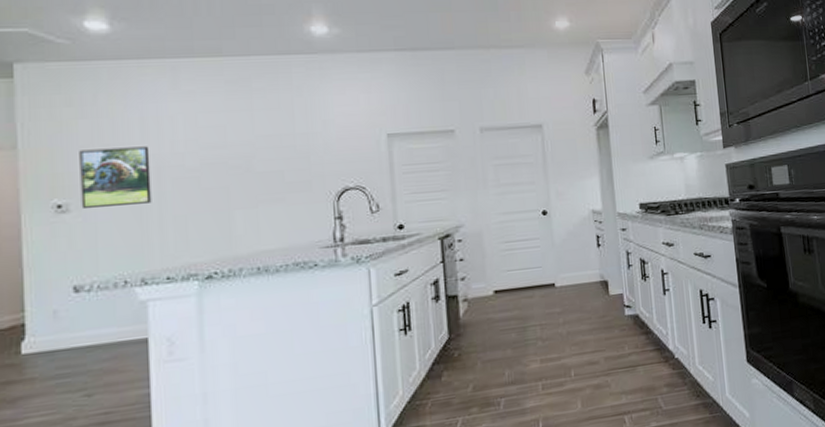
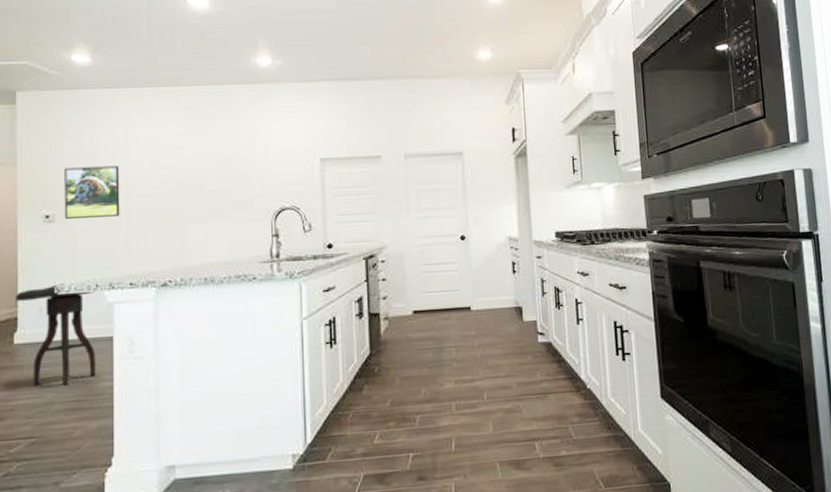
stool: none [22,282,129,401] -> present [16,284,96,386]

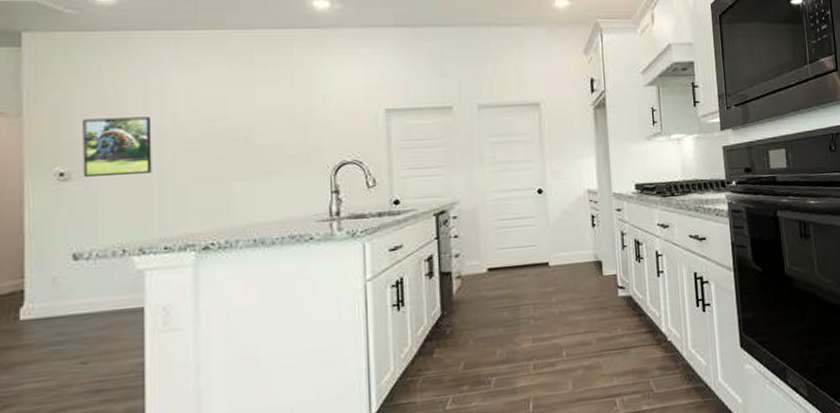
stool: present [16,284,96,386] -> none [22,250,124,367]

